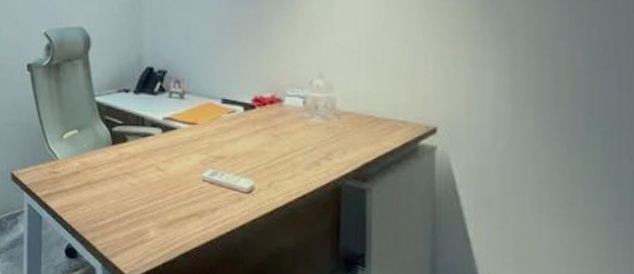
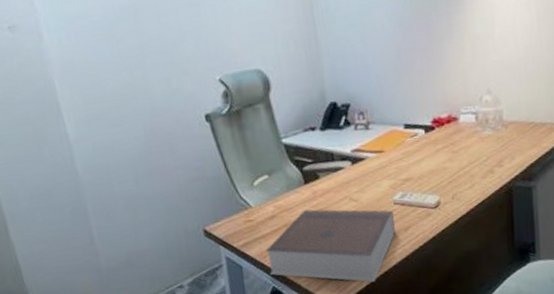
book: none [66,171,201,260] -> present [265,209,395,282]

